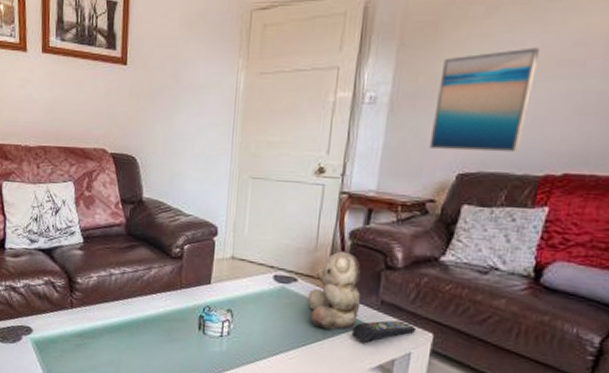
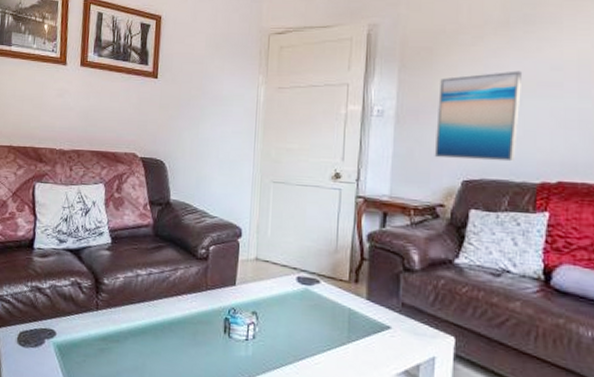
teddy bear: present [308,251,361,330] -> none [331,253,382,334]
remote control: present [351,320,417,343] -> none [375,323,439,347]

